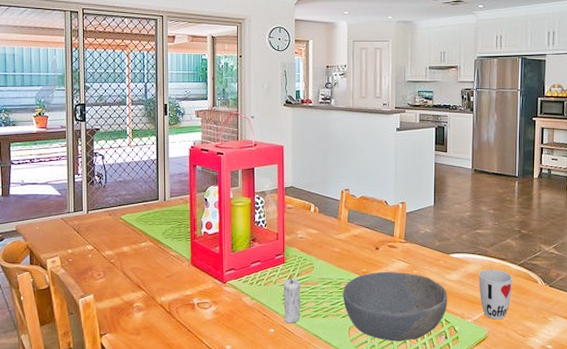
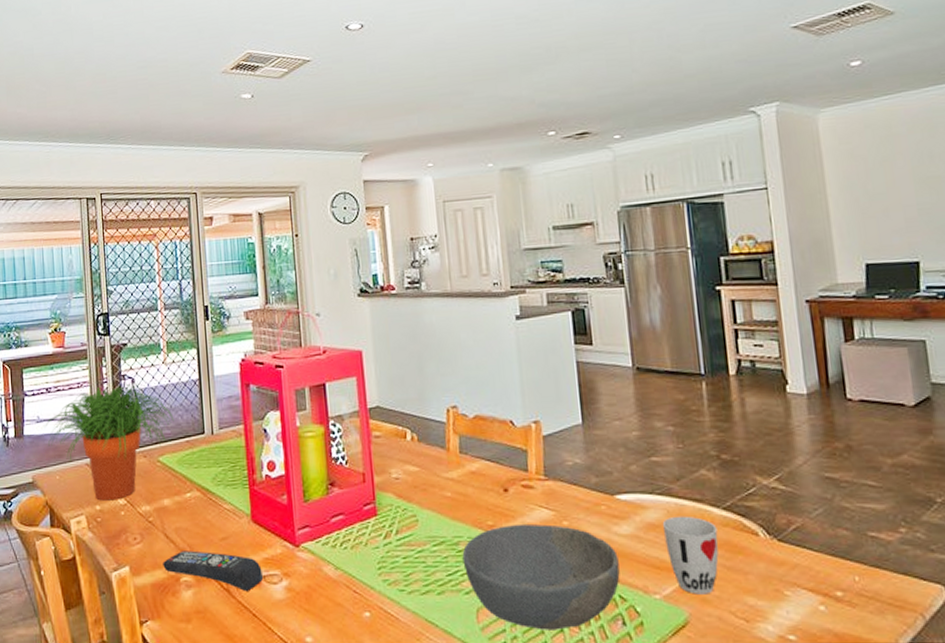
potted plant: none [27,159,135,246] -> present [44,382,174,501]
remote control: none [120,284,198,313] -> present [163,550,264,591]
candle: present [283,273,301,323] -> none [377,530,405,604]

